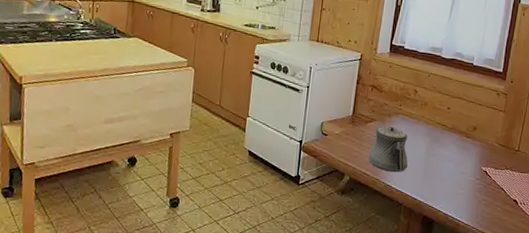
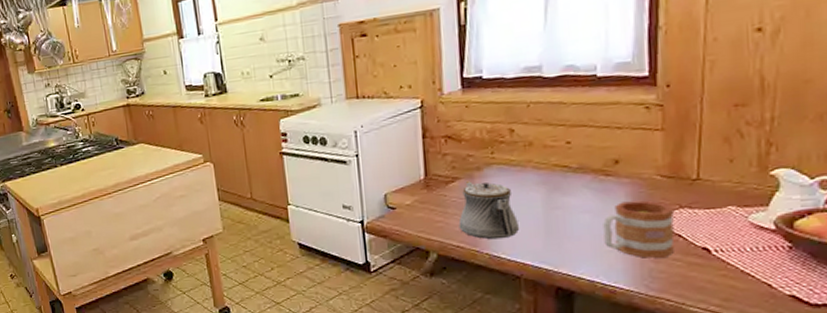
mug: none [458,158,503,203] -> present [603,200,675,258]

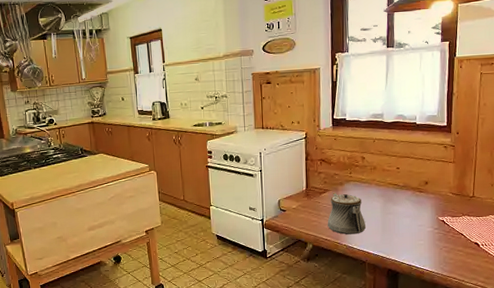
mug: present [603,200,675,258] -> none [417,210,460,250]

